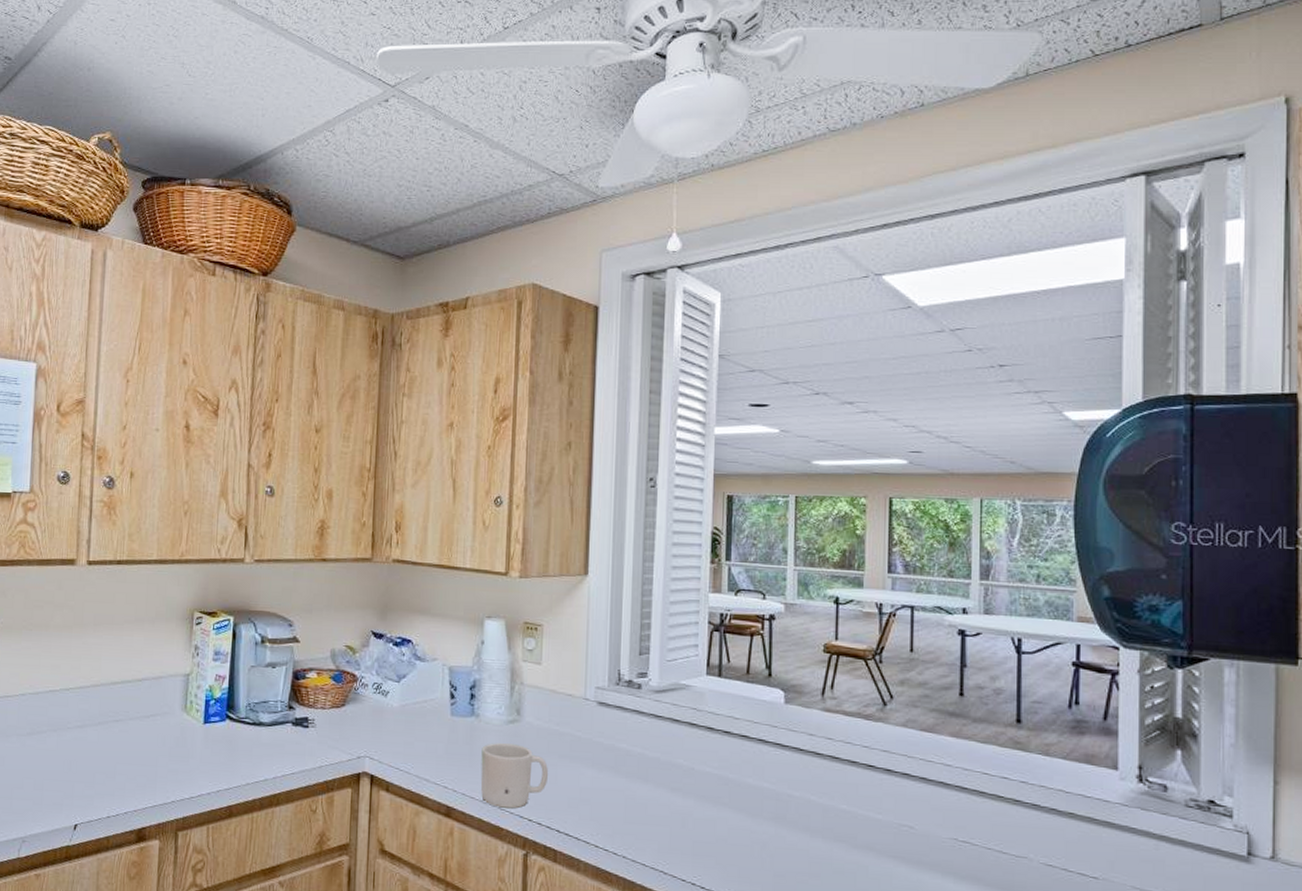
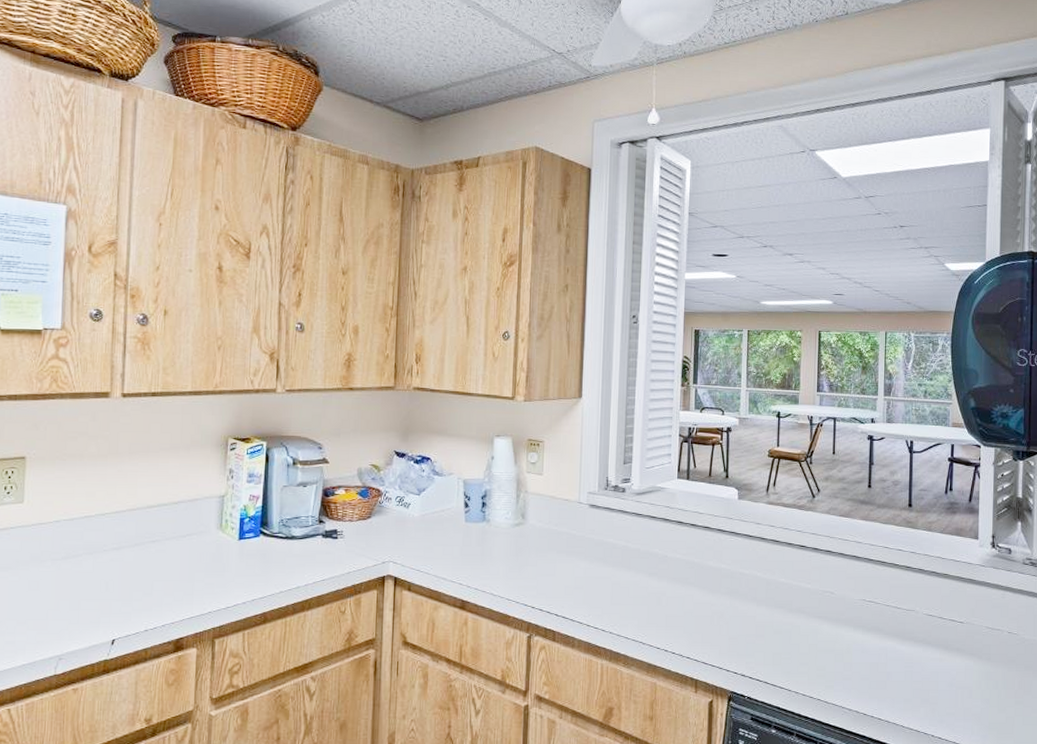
mug: present [480,743,549,809] -> none [491,543,549,599]

